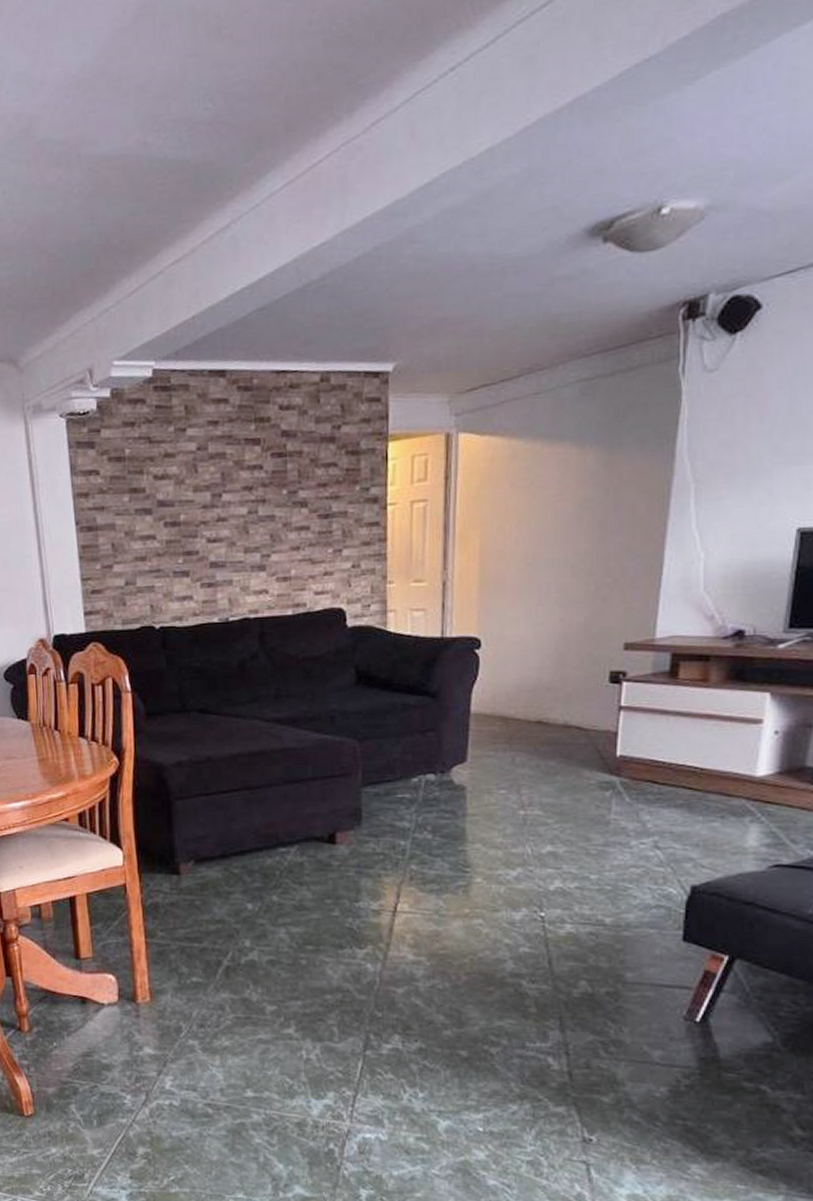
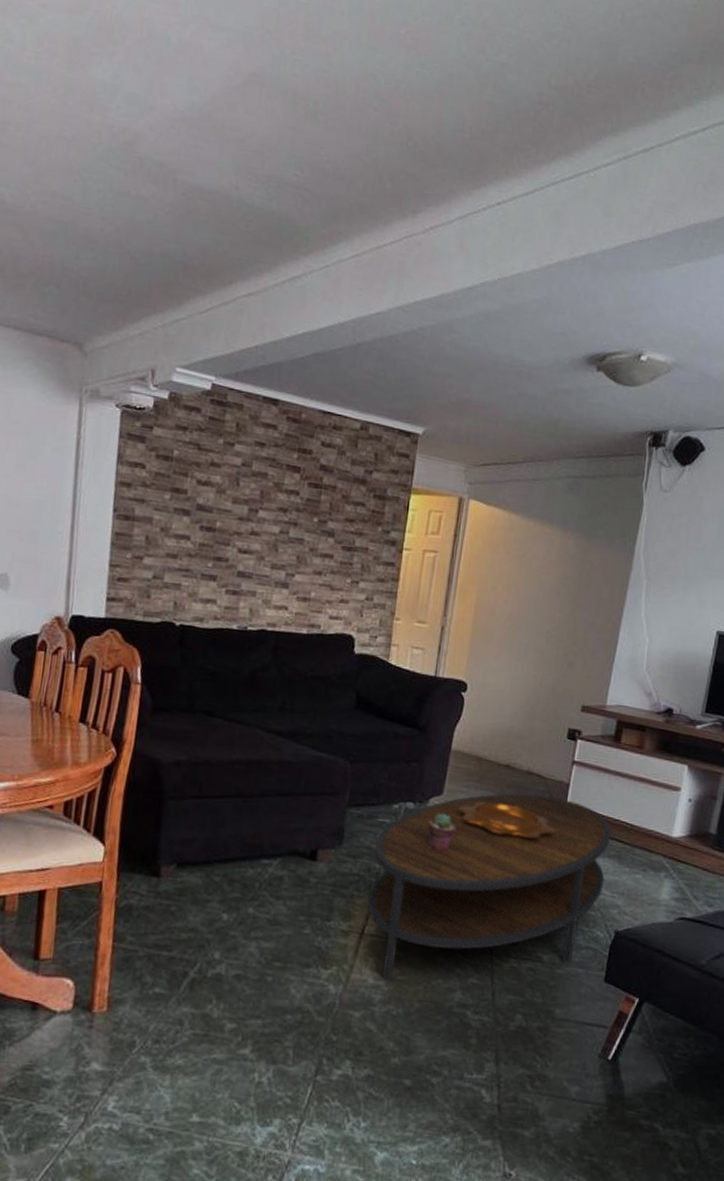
coffee table: none [396,748,676,957] -> present [367,793,611,982]
potted succulent: none [453,781,486,822] -> present [427,813,456,853]
decorative bowl: none [486,763,606,797] -> present [458,802,556,839]

